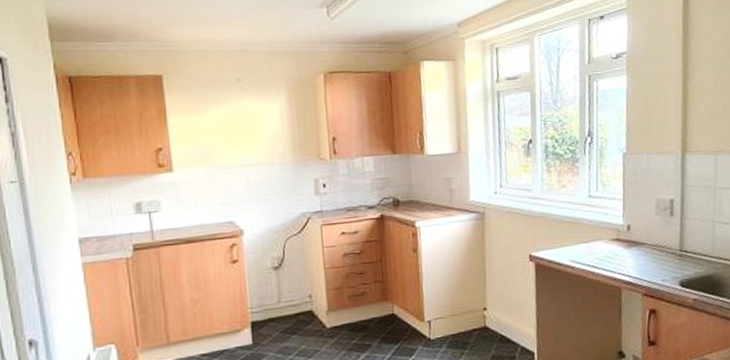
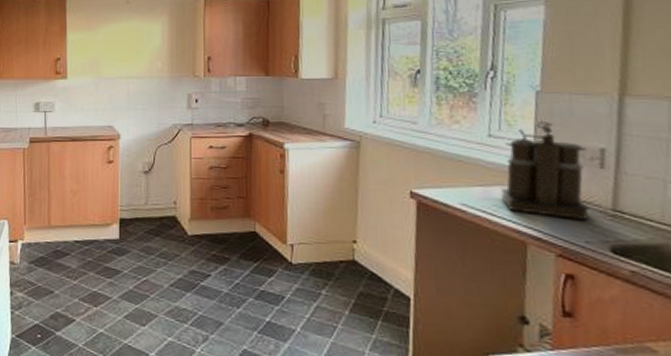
coffee maker: none [600,179,665,263] -> present [501,120,591,220]

